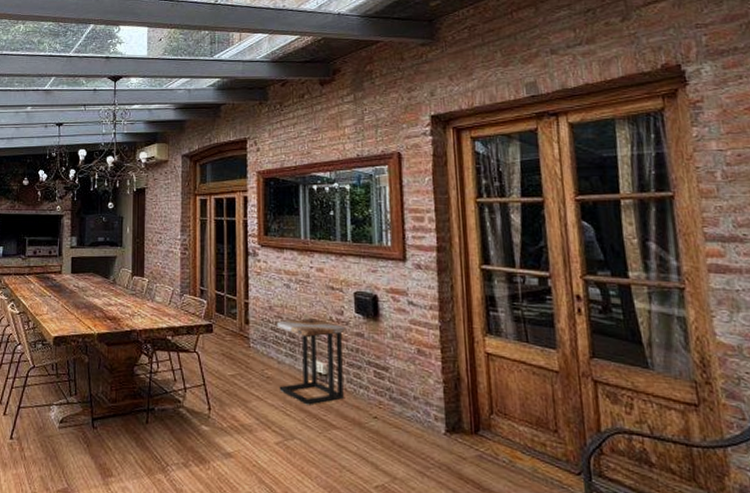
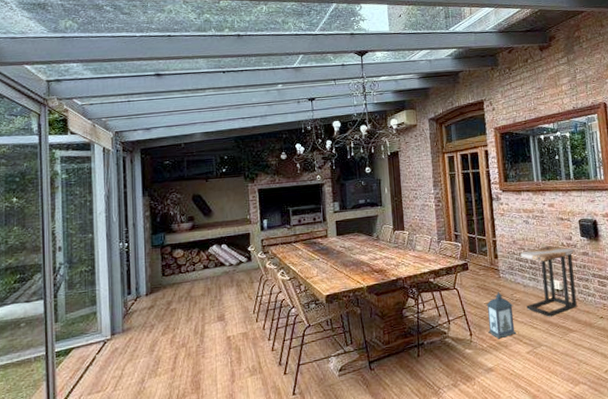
lantern: none [230,364,264,421] -> present [486,292,517,339]

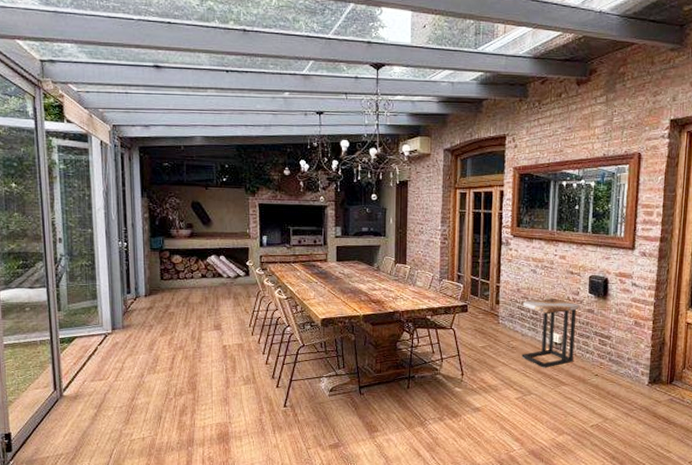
lantern: present [486,292,517,339] -> none [479,337,509,382]

